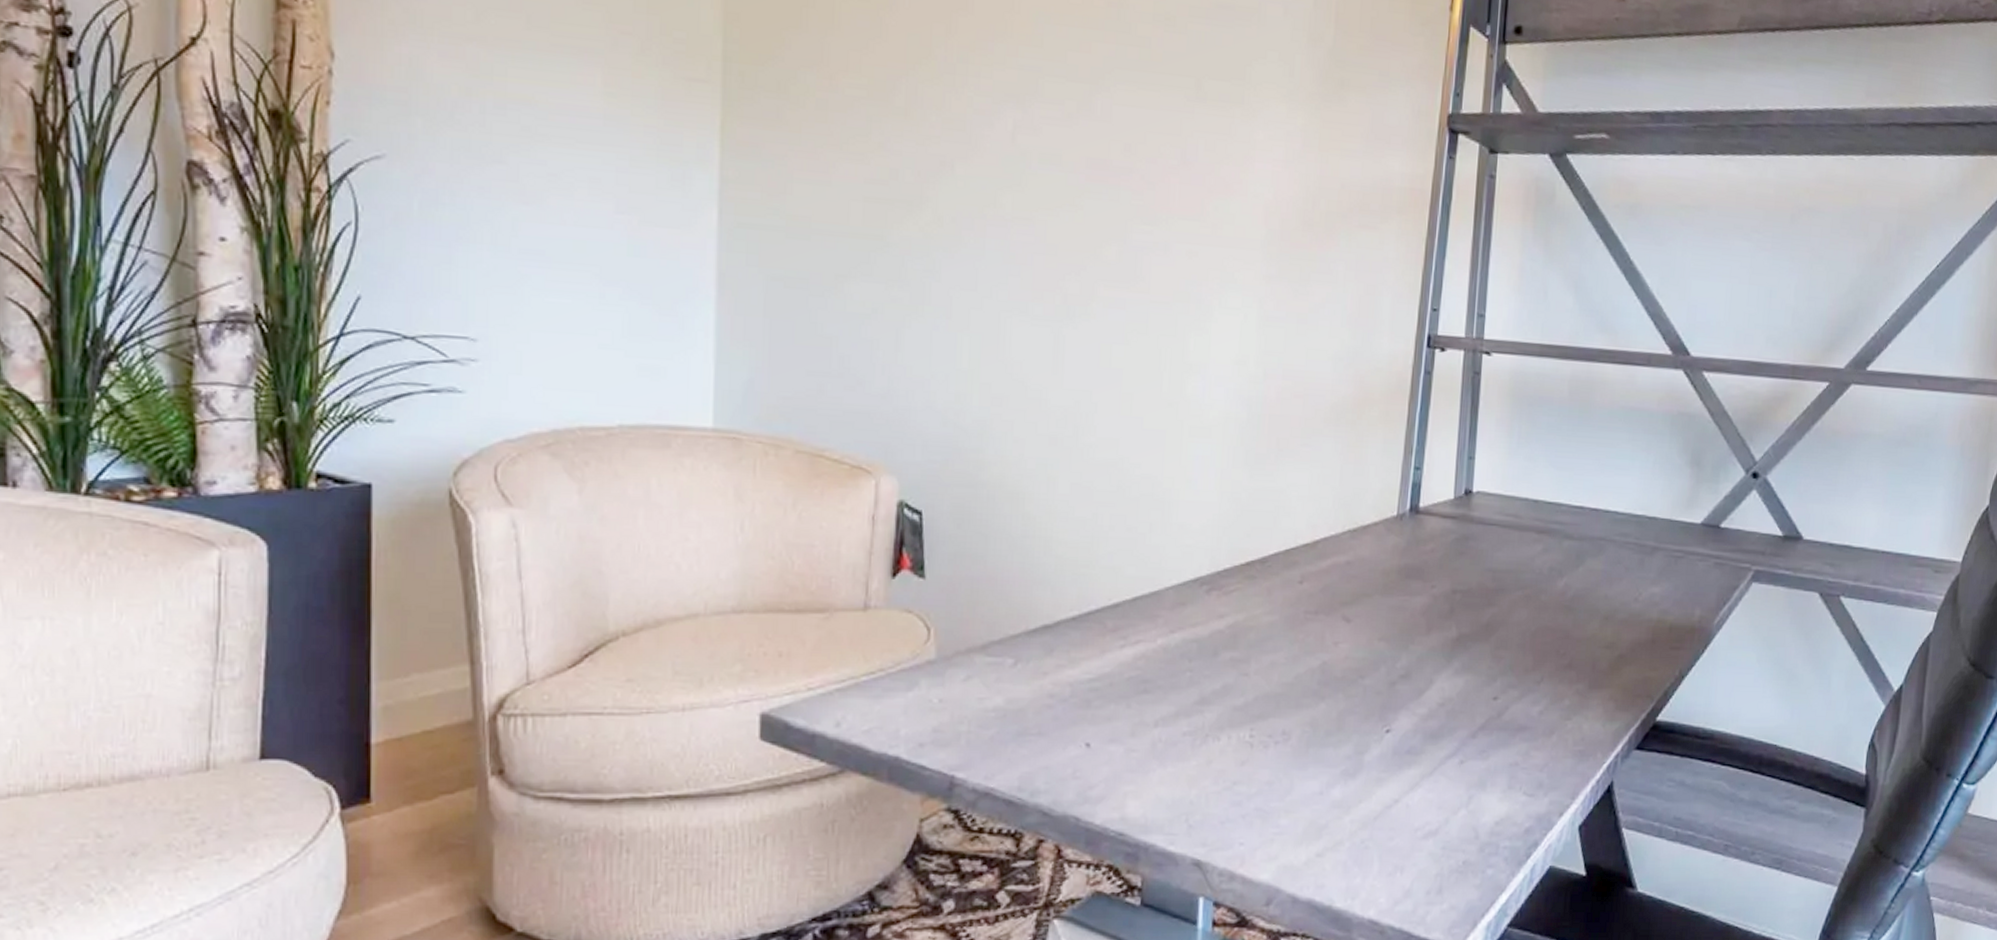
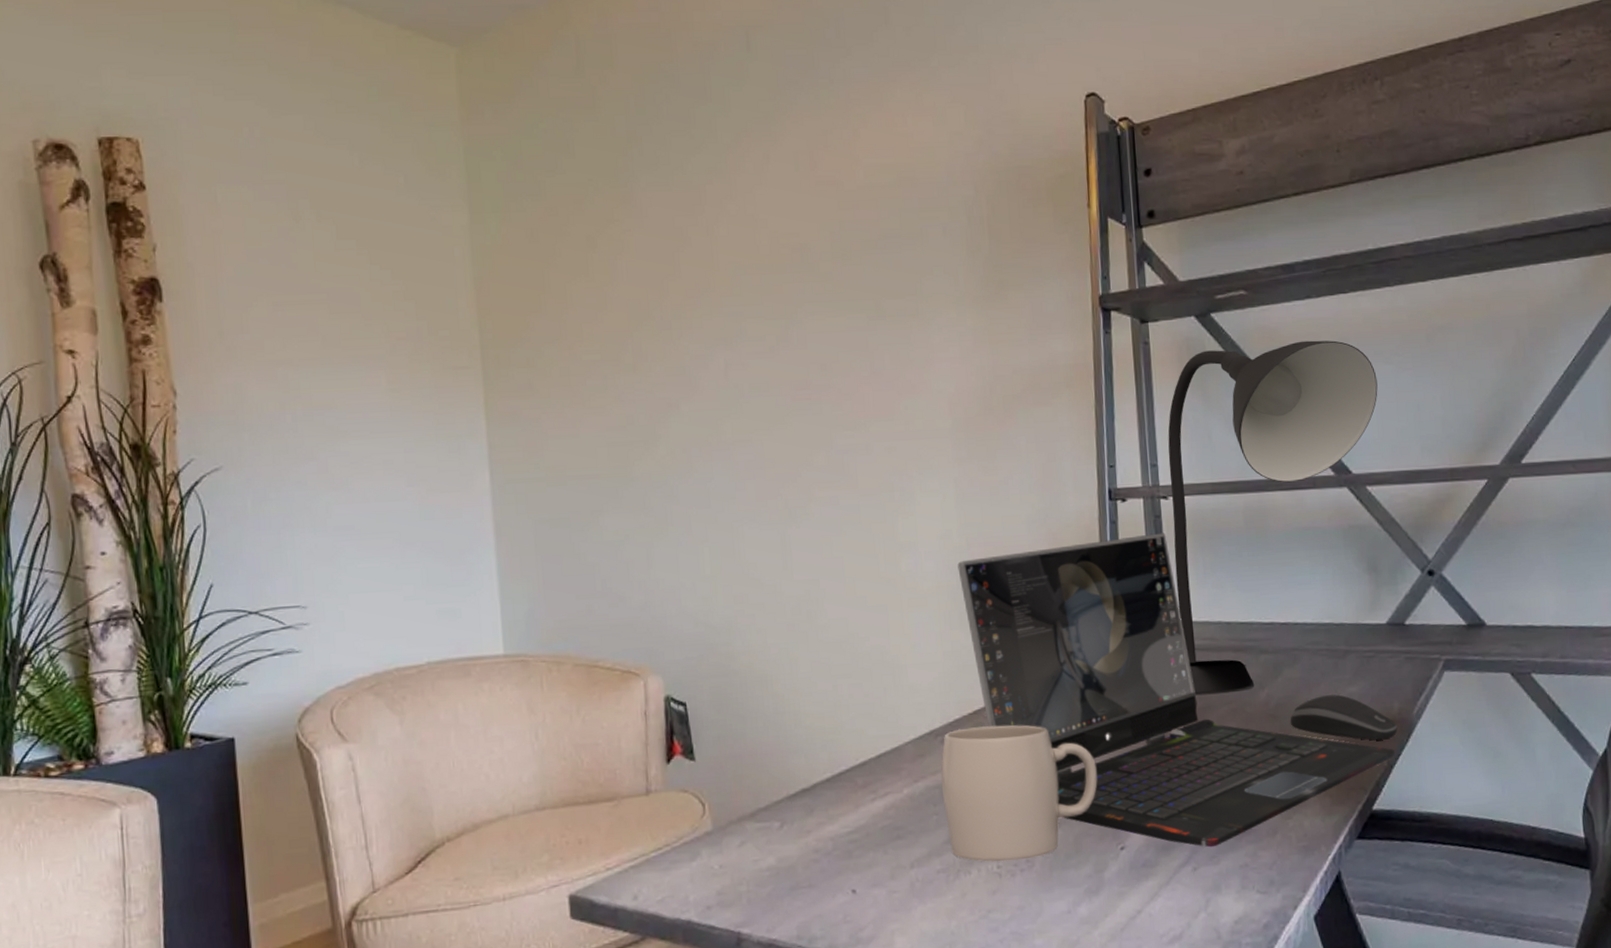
mug: none [1200,579,1372,732] -> present [941,725,1098,862]
laptop computer: none [1250,391,1690,741] -> present [957,533,1396,848]
desk lamp: none [1484,195,1733,578] -> present [1168,340,1378,696]
computer mouse: none [1584,592,1695,648] -> present [1290,694,1398,741]

